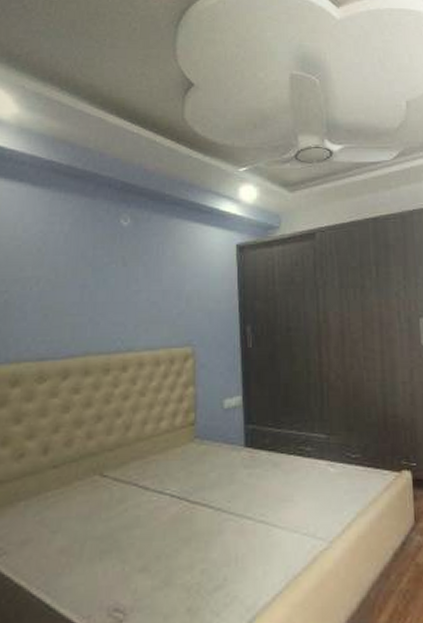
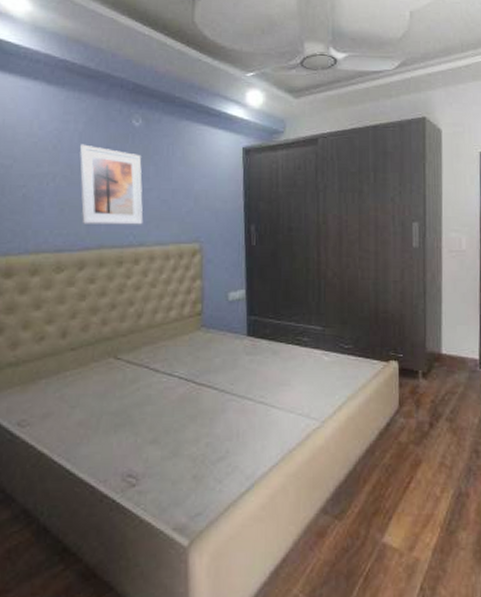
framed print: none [65,246,132,330] -> present [80,144,143,225]

